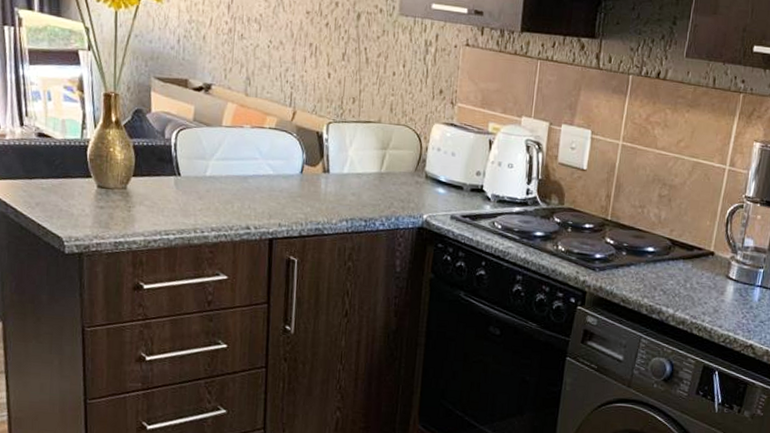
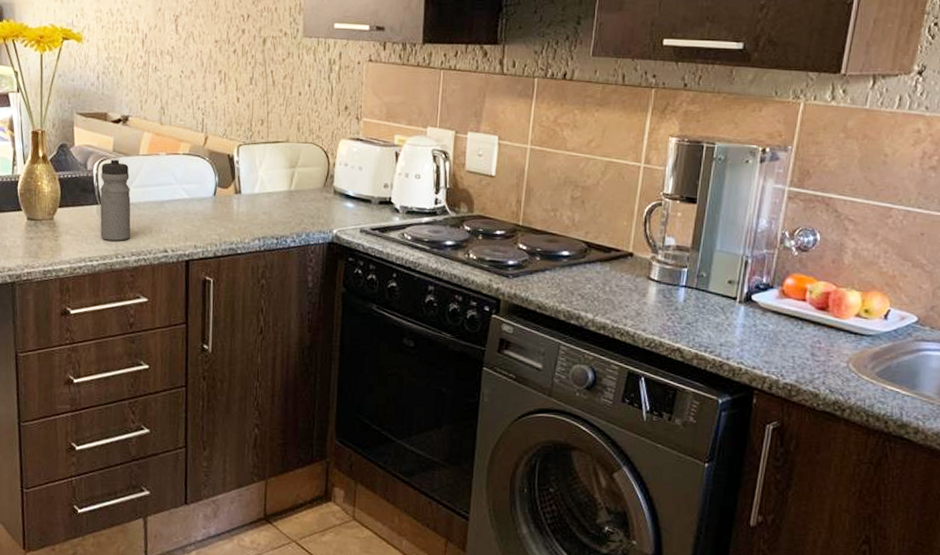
water bottle: none [178,126,212,215] -> present [100,157,131,241]

